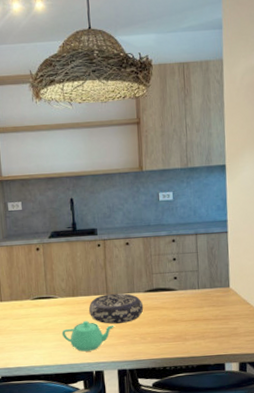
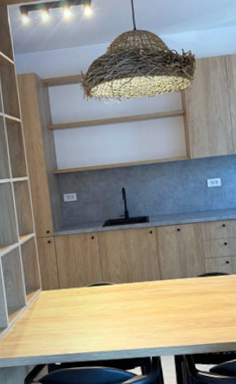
teapot: present [61,320,114,352] -> none [118,306,169,337]
decorative bowl: present [88,293,144,324] -> none [143,278,198,309]

